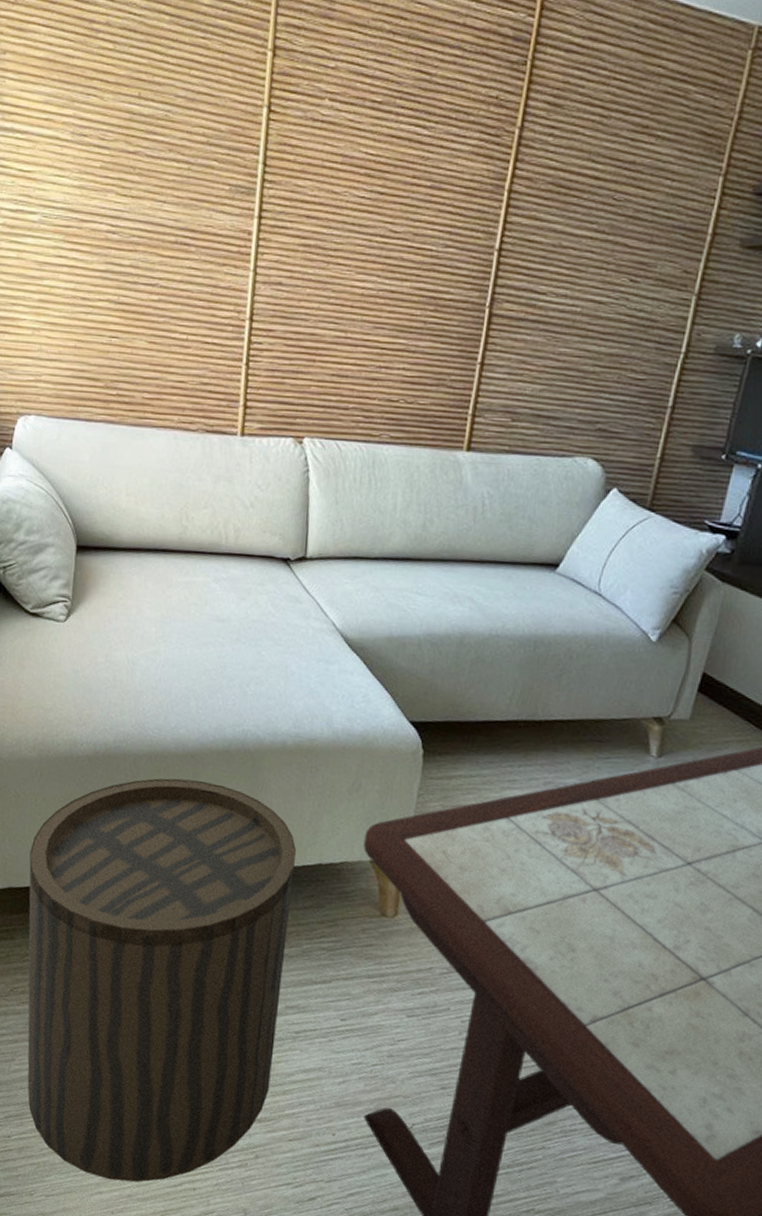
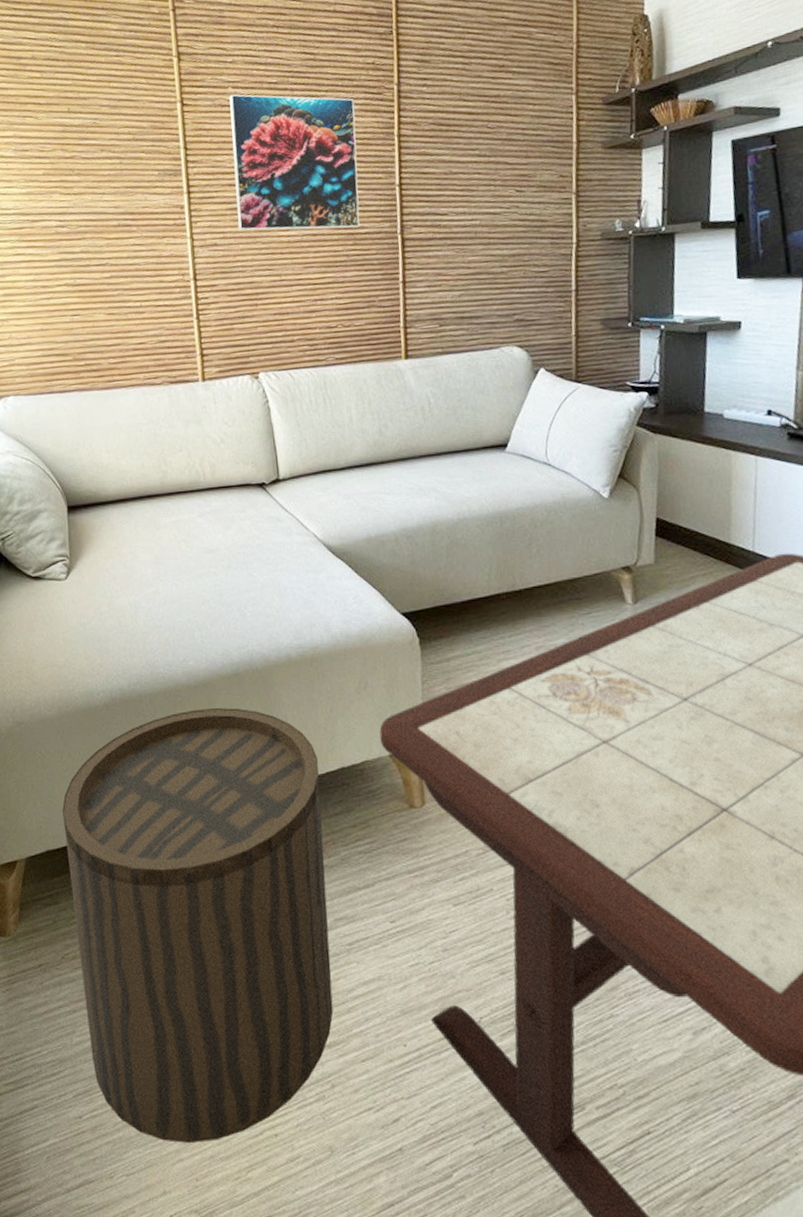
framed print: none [308,108,467,292] -> present [229,94,360,231]

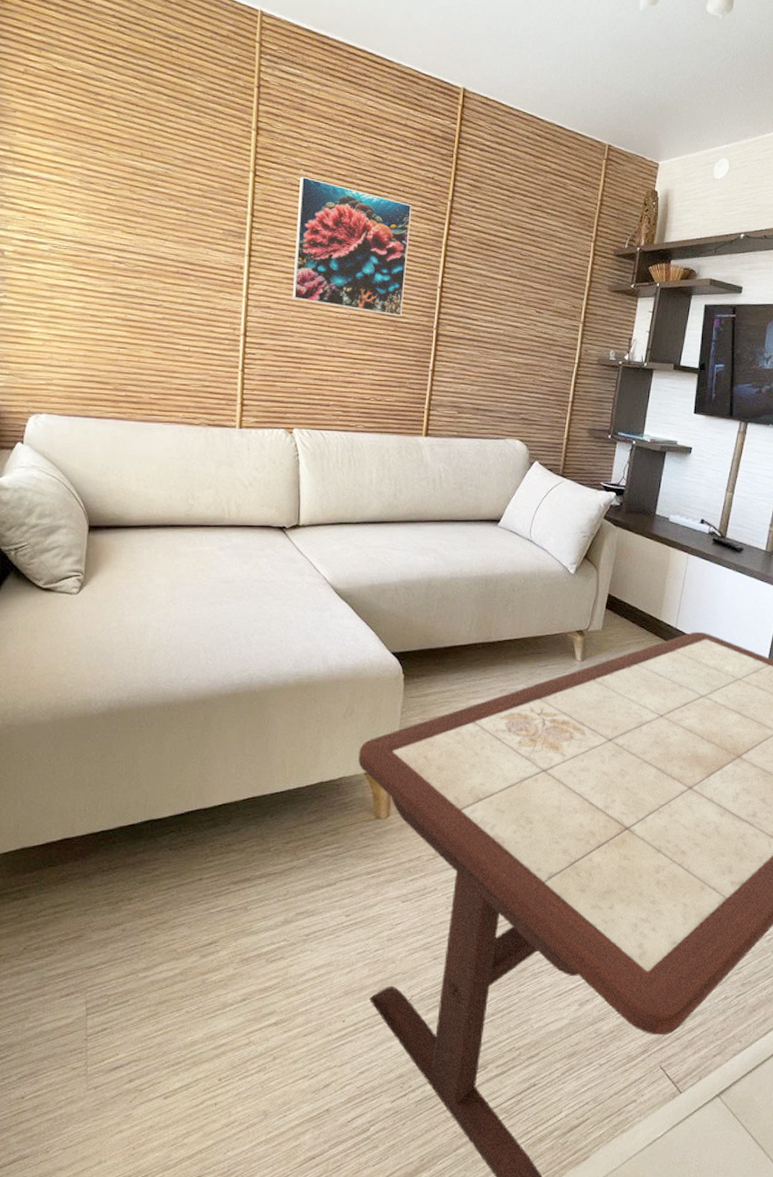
stool: present [62,708,334,1144] -> none [42,723,301,1116]

